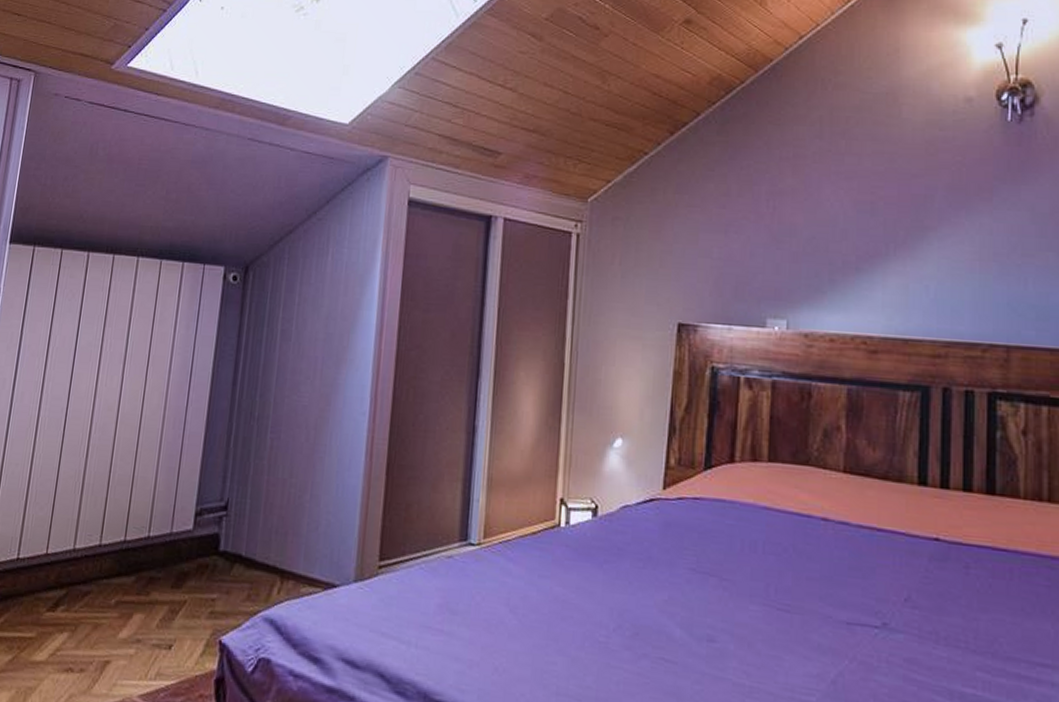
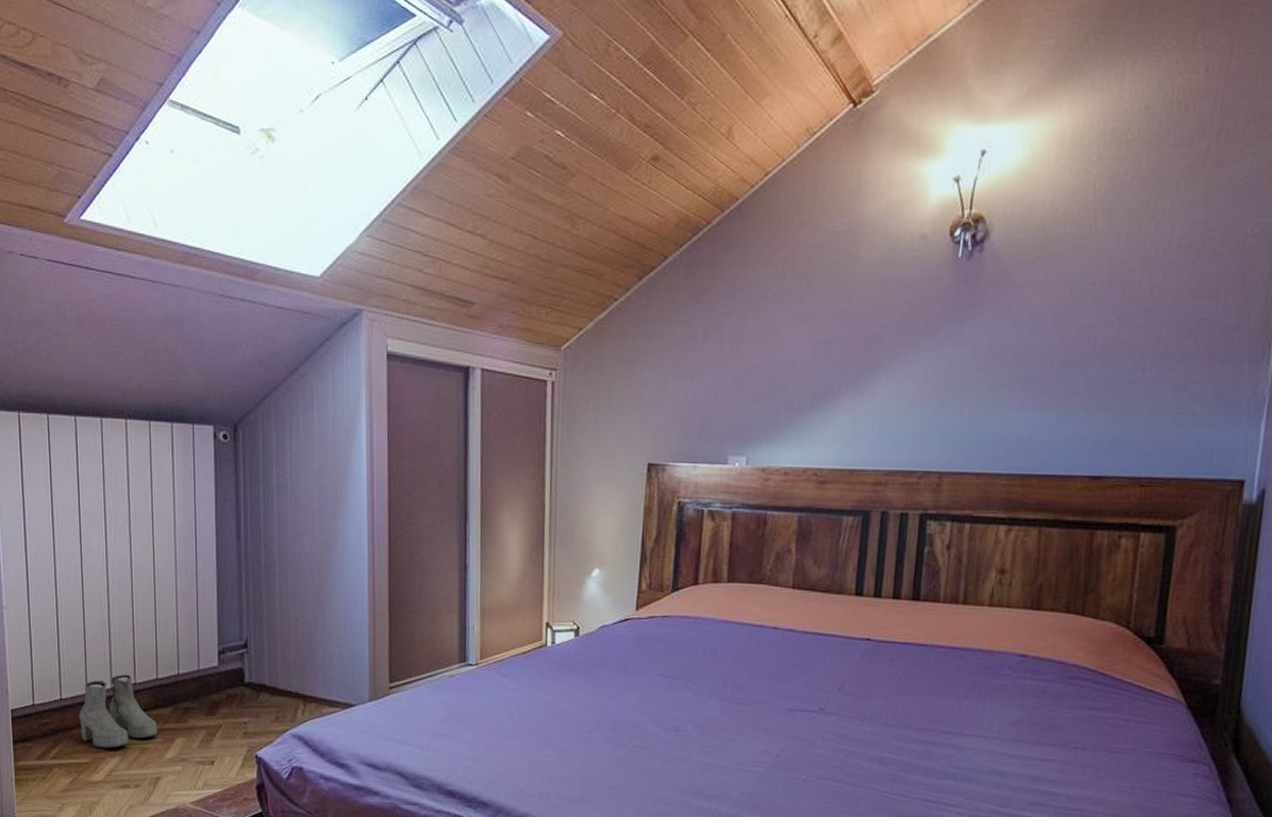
boots: none [31,533,116,622] -> present [79,674,158,749]

